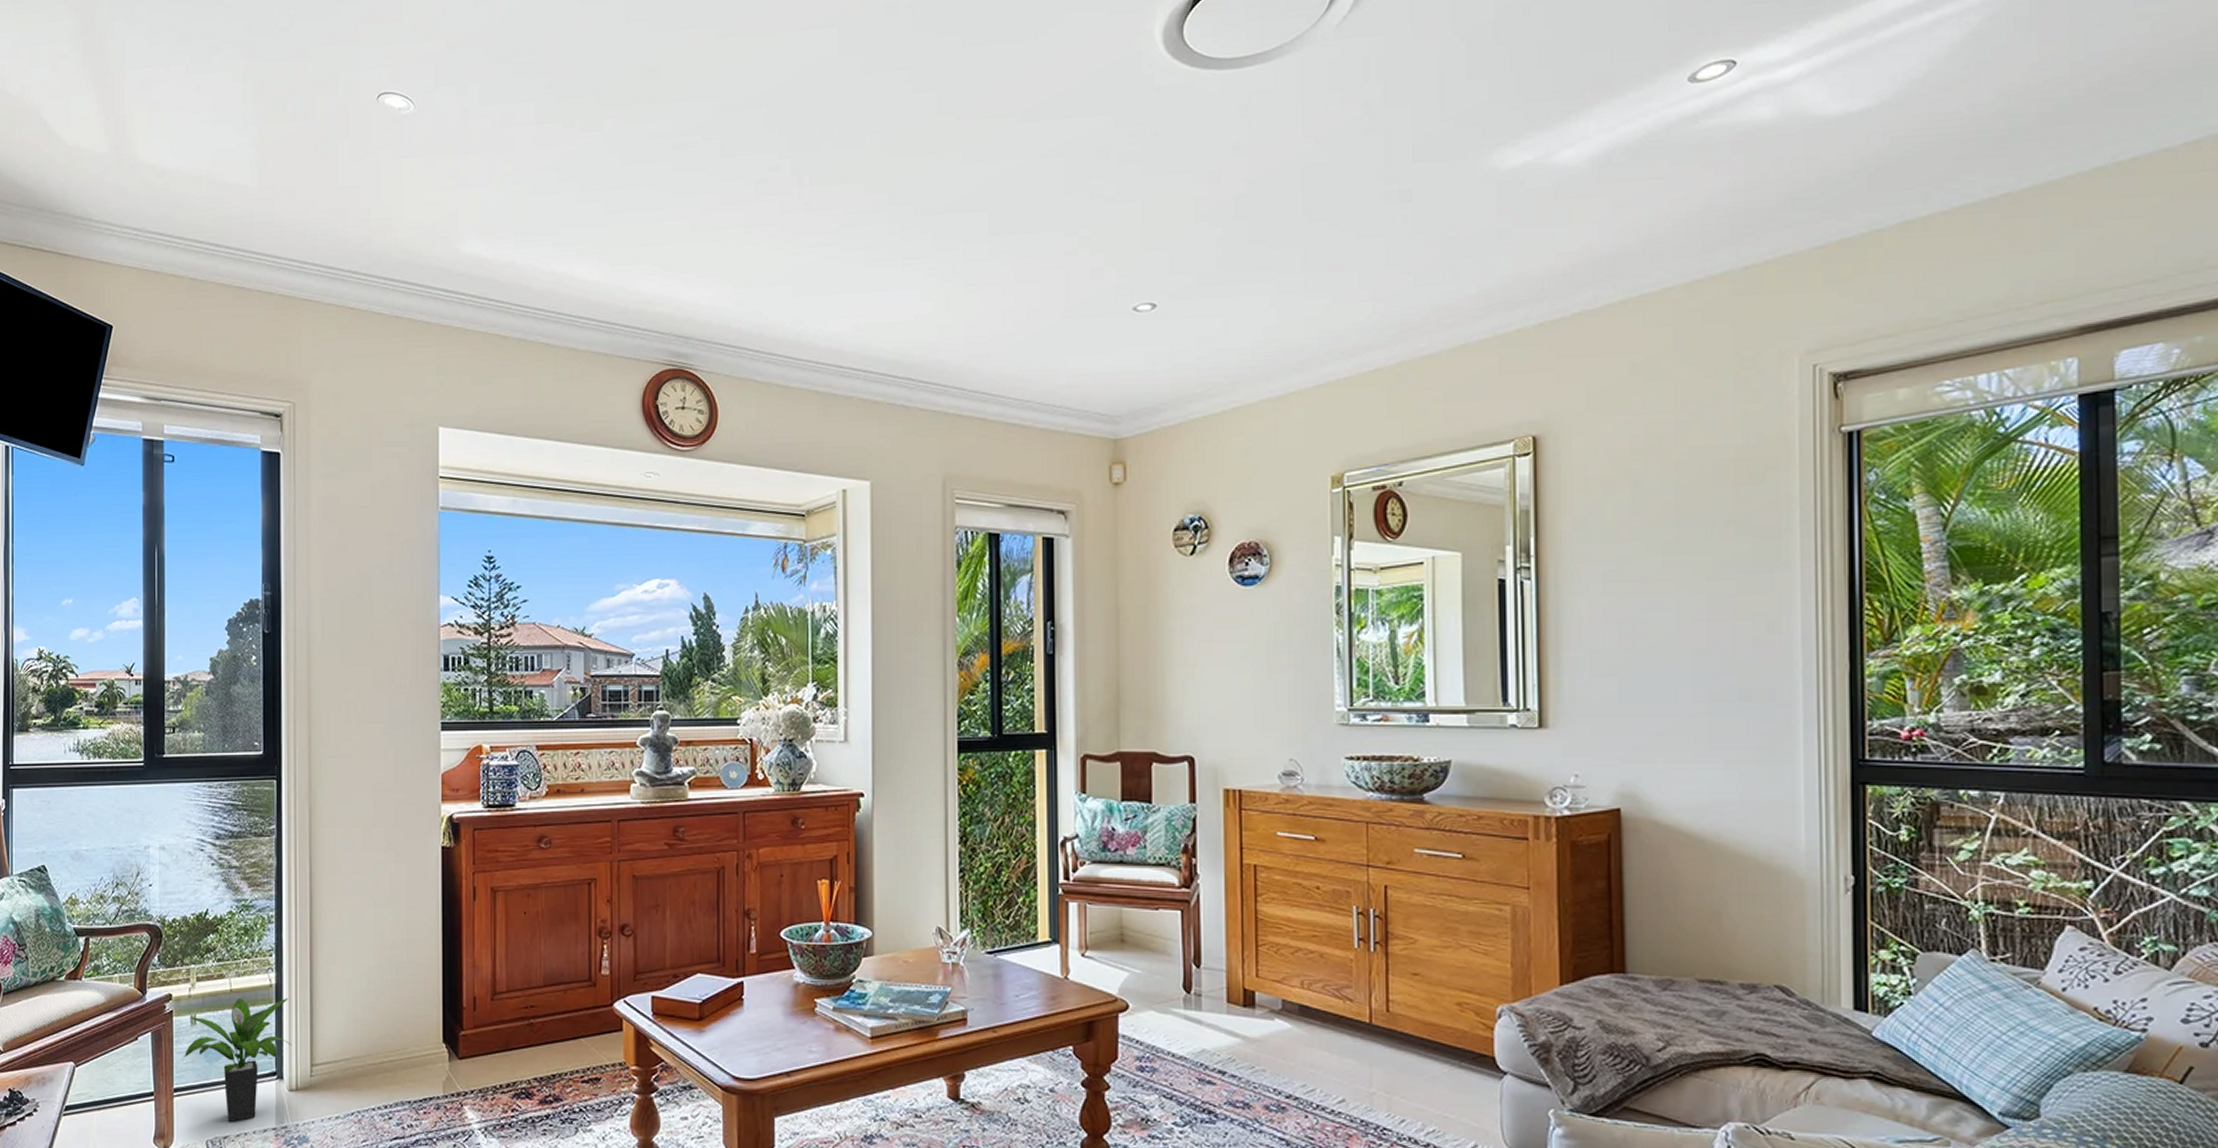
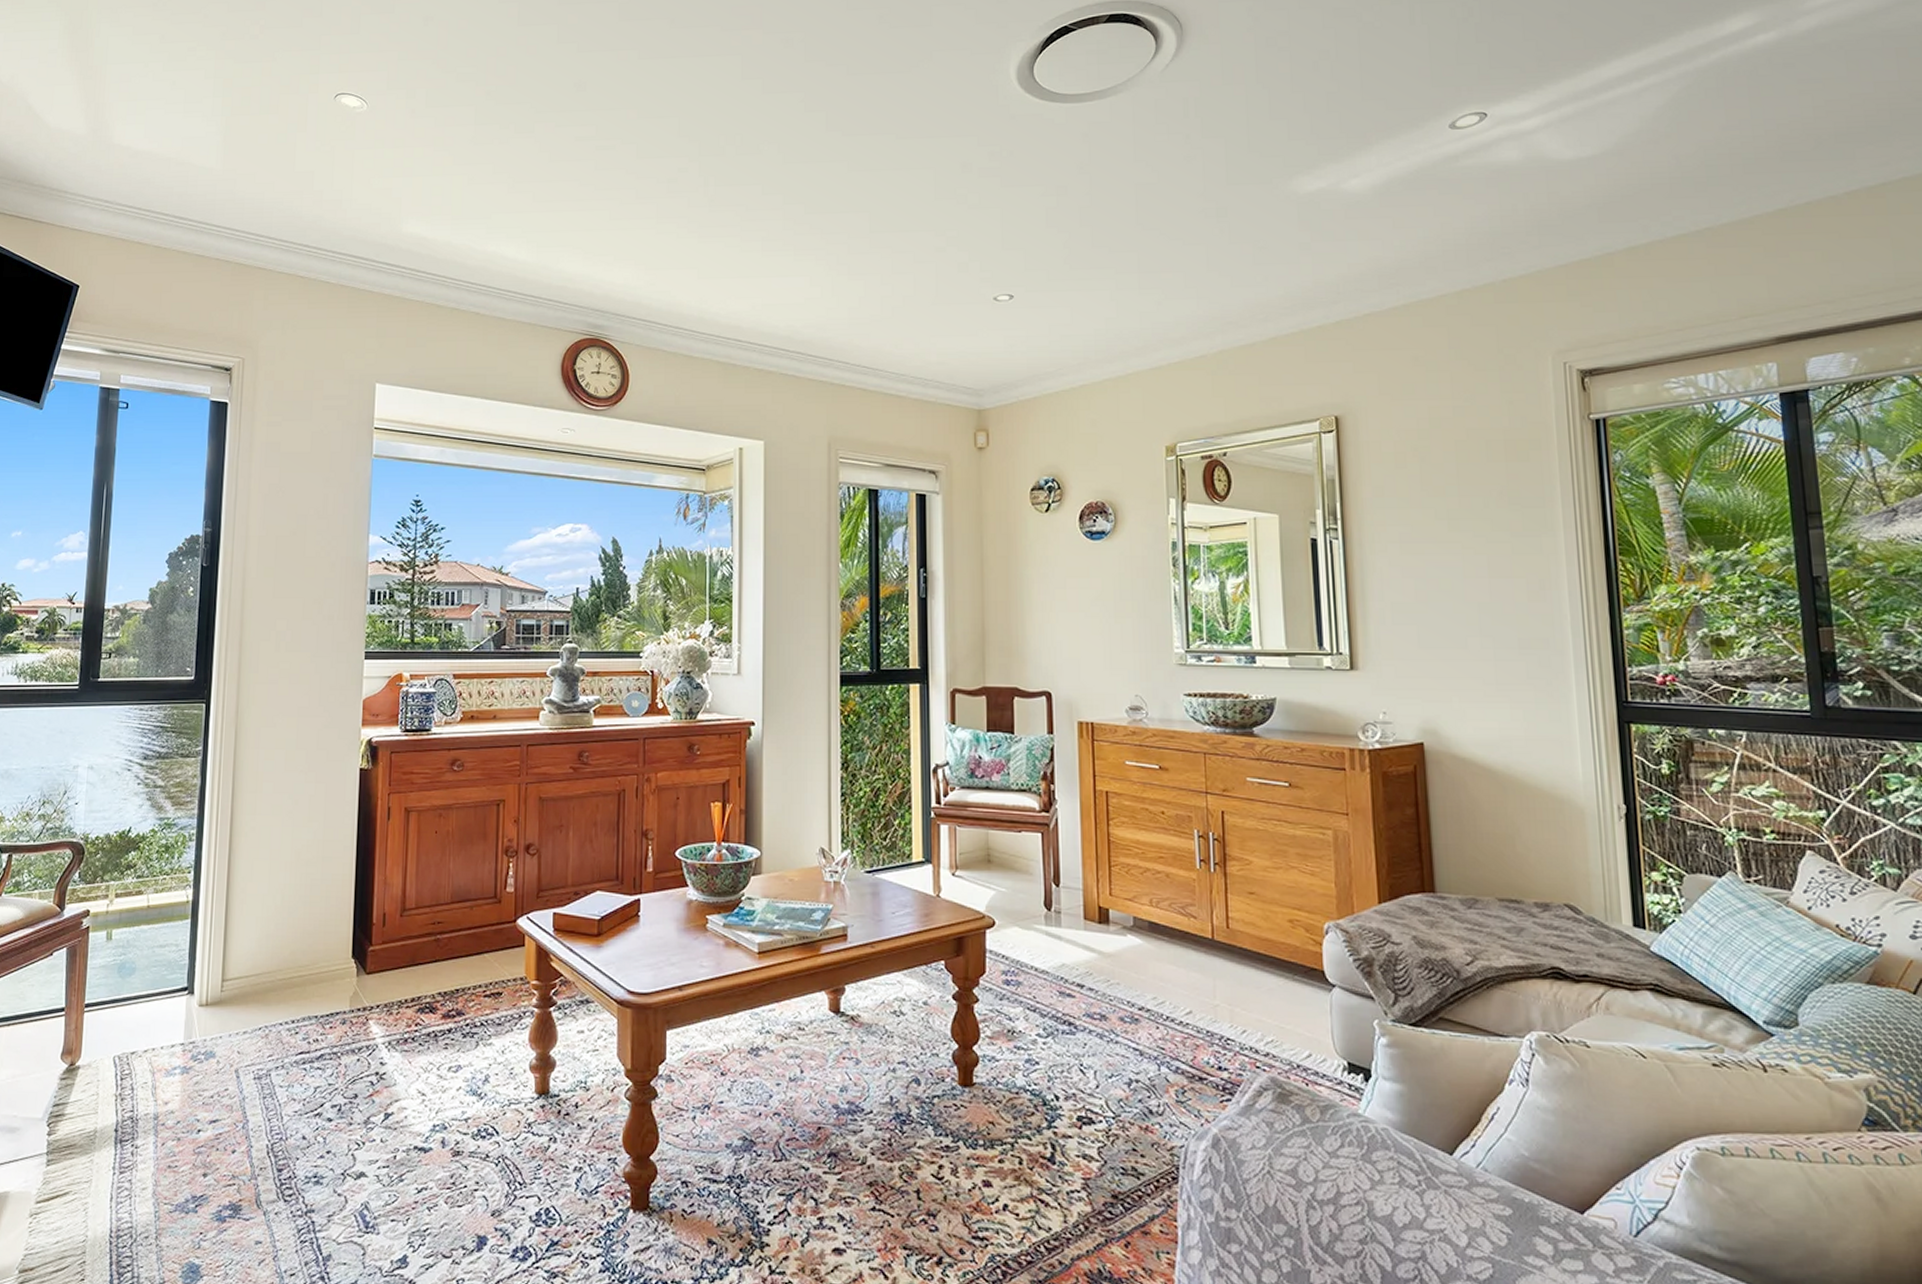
potted plant: present [183,997,291,1122] -> none [96,913,204,1037]

